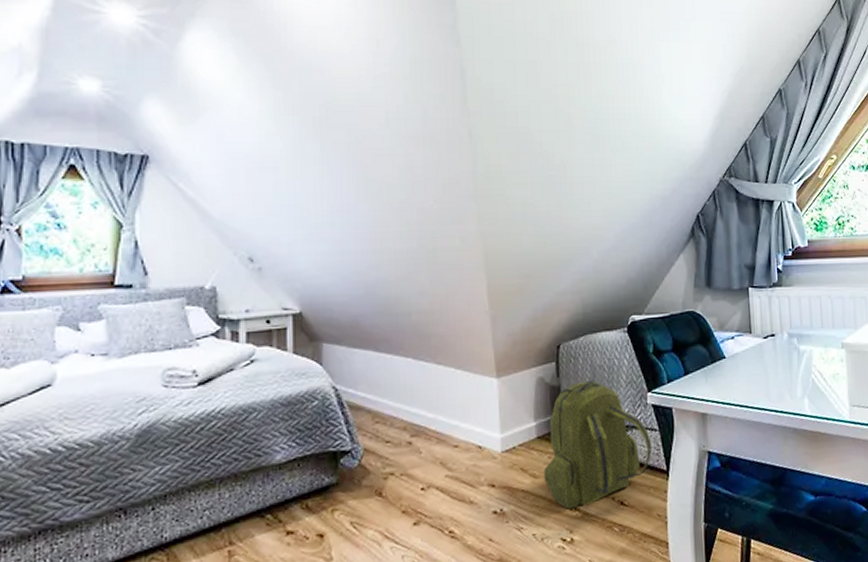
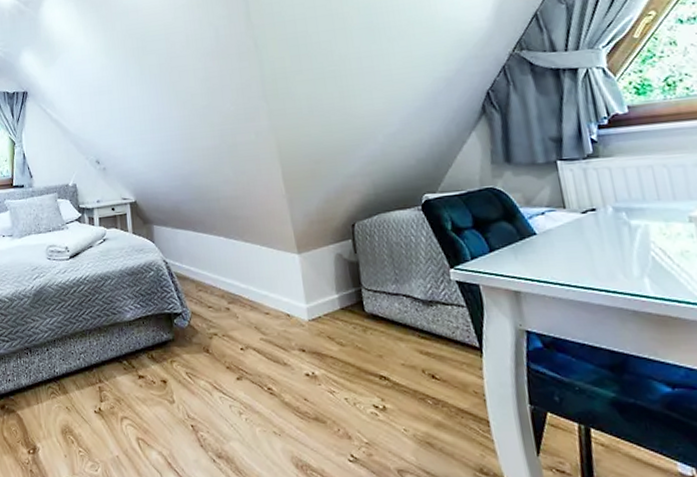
backpack: present [543,380,652,509] -> none [350,257,461,378]

